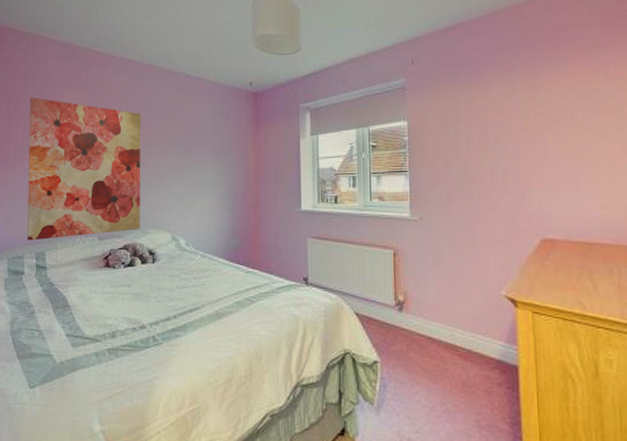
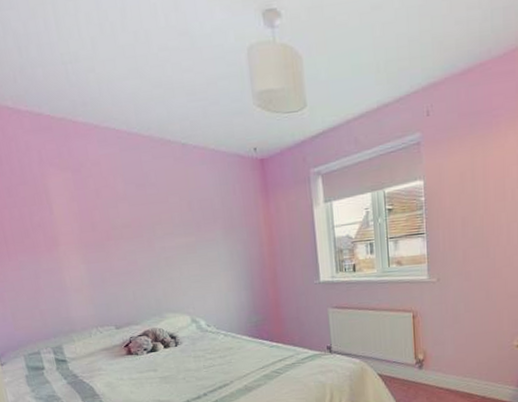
wall art: present [27,96,141,241] -> none [8,180,157,336]

